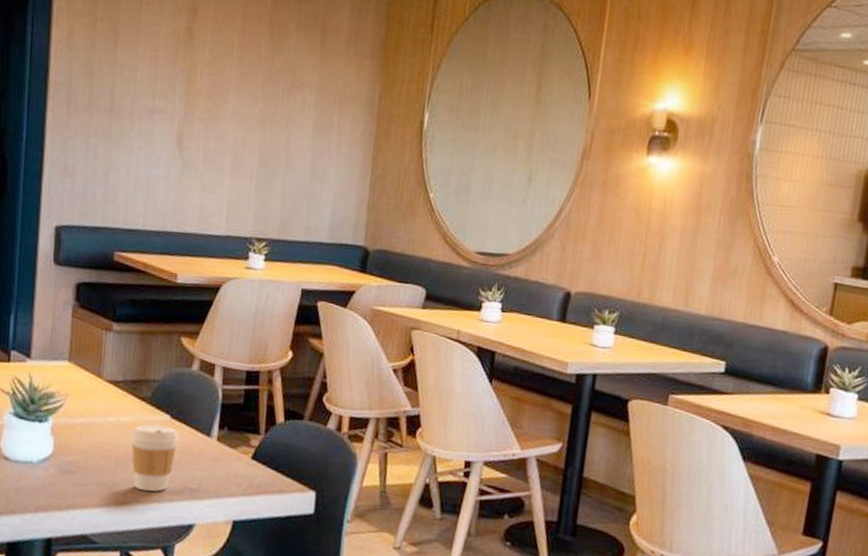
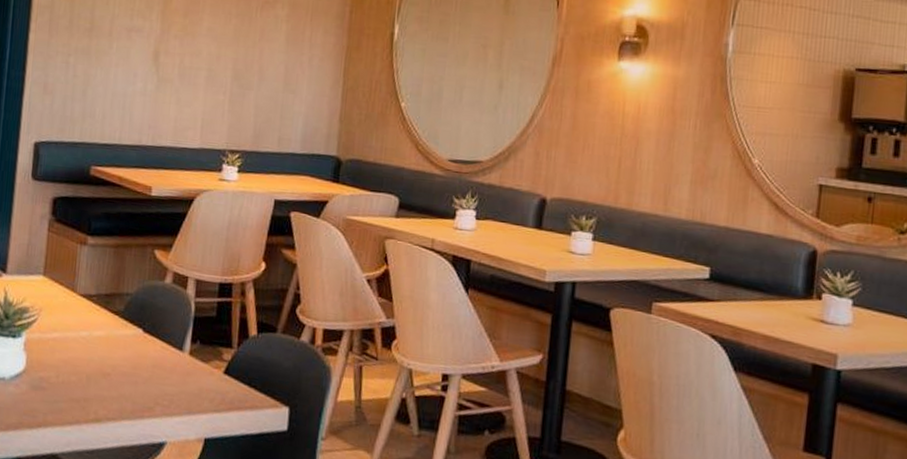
coffee cup: present [131,424,179,492] -> none [103,338,151,409]

